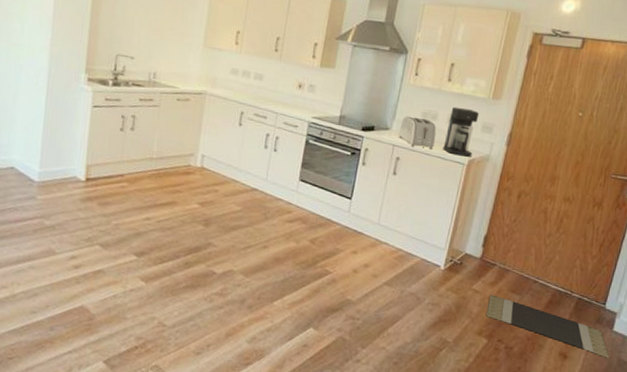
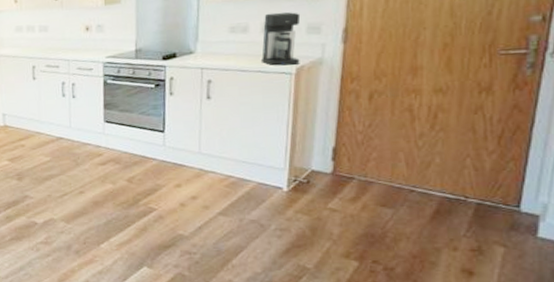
toaster: present [399,116,437,150] -> none [205,33,251,66]
doormat: present [486,294,610,358] -> none [351,211,538,271]

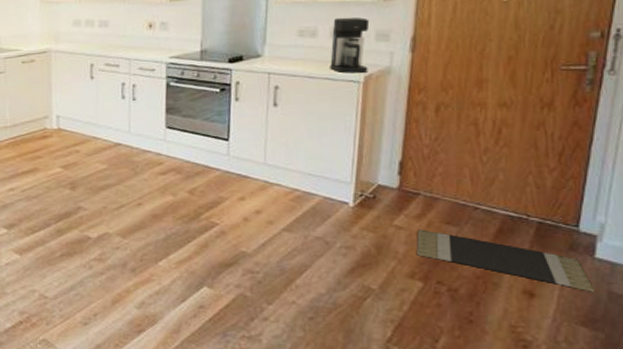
doormat: none [351,211,538,271] -> present [416,229,596,292]

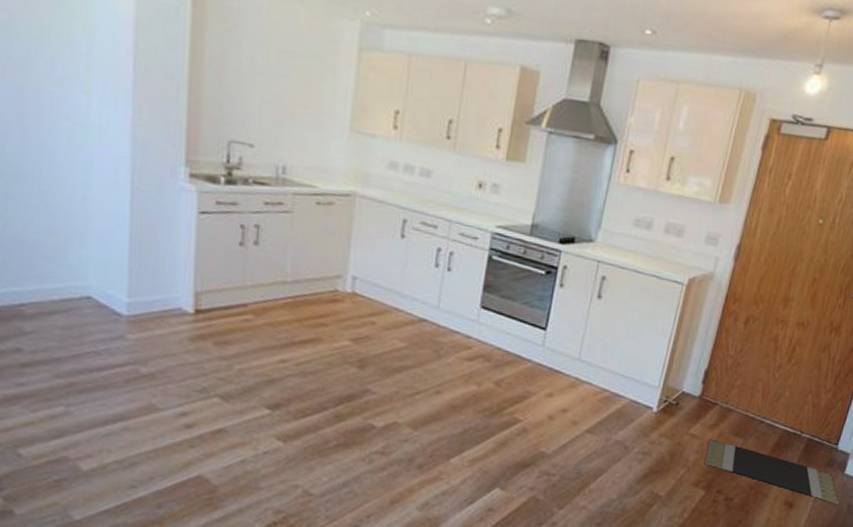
coffee maker: present [330,17,370,74] -> none [659,212,703,275]

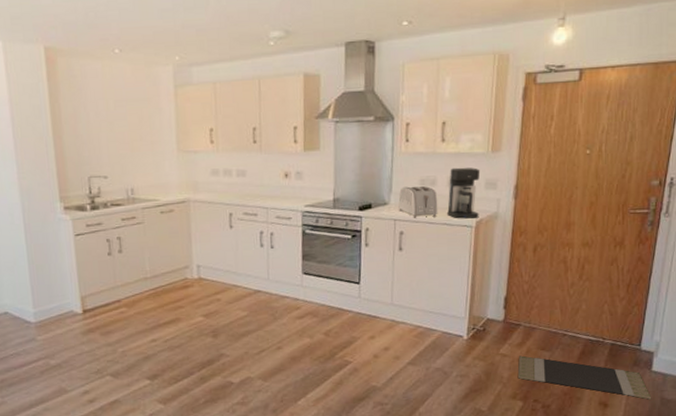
toaster: none [605,224,652,267] -> present [398,186,438,218]
coffee maker: none [659,212,703,275] -> present [447,167,480,219]

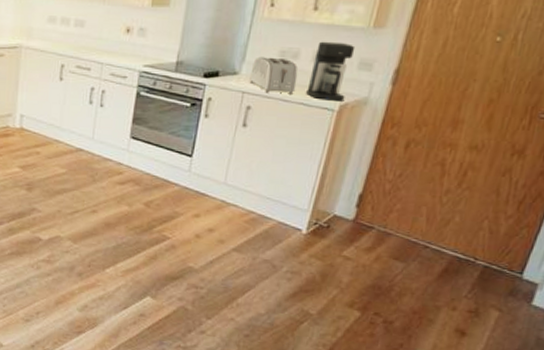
doormat: present [517,355,652,400] -> none [359,261,525,337]

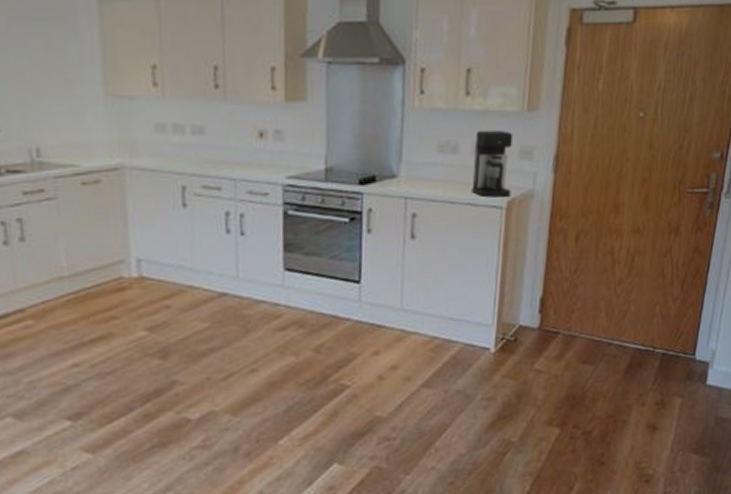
toaster: present [249,56,299,96] -> none [410,153,461,196]

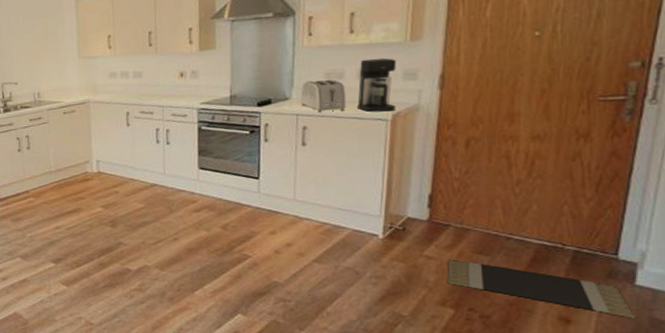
toaster: none [410,153,461,196] -> present [301,80,347,113]
doormat: none [554,371,706,419] -> present [447,259,636,319]

